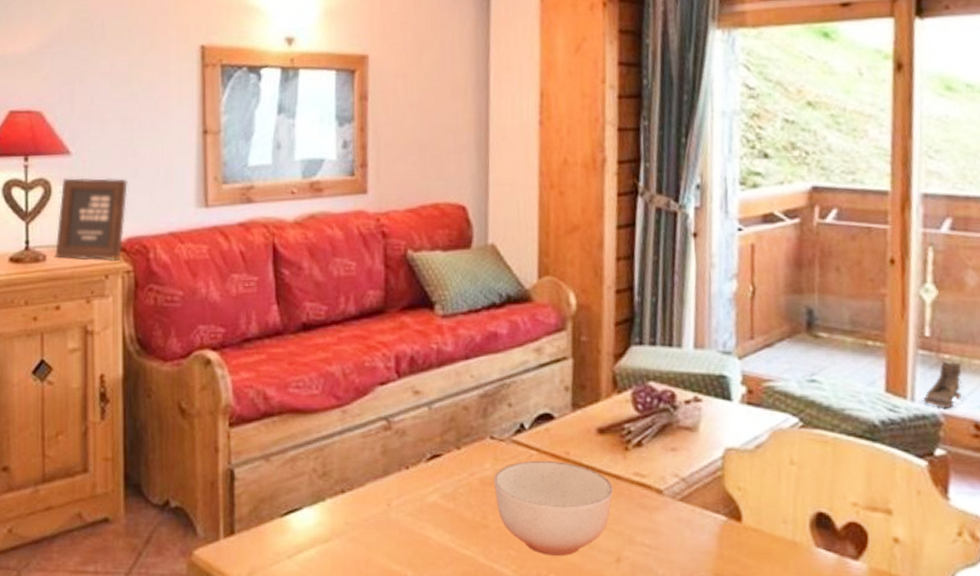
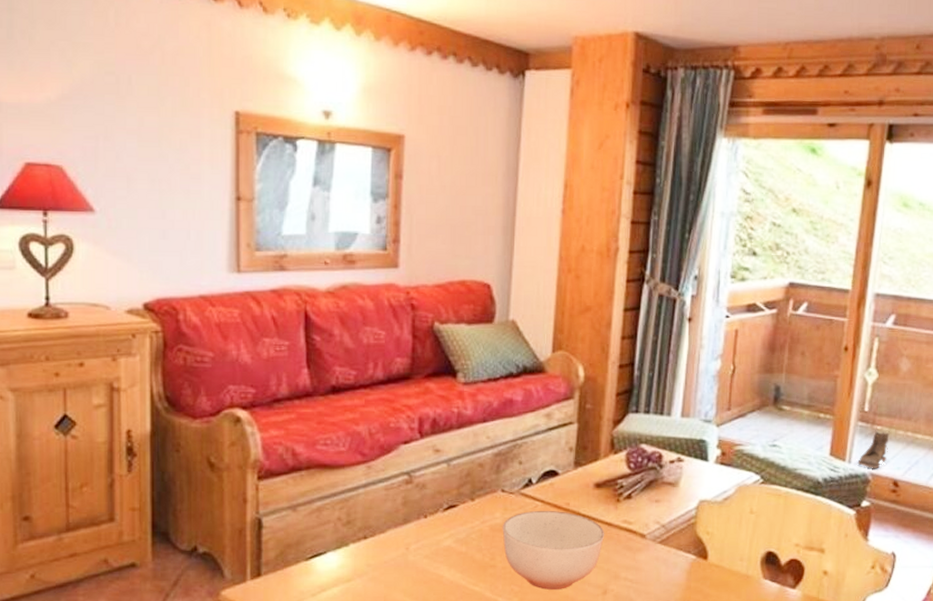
picture frame: present [55,177,128,260] -> none [78,236,156,320]

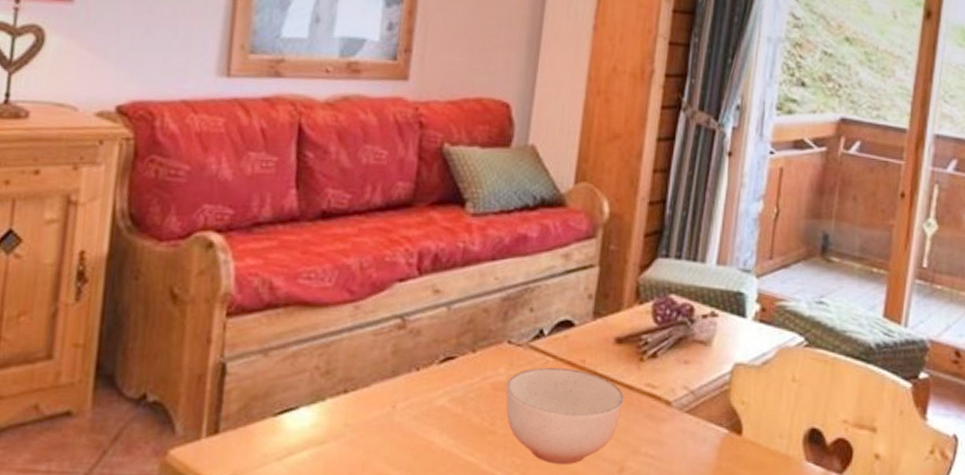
boot: present [857,430,891,468] -> none [914,290,952,334]

